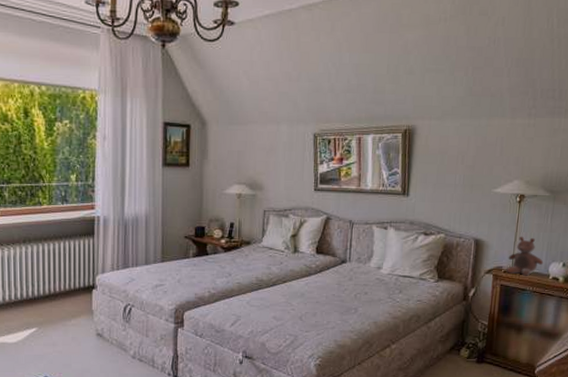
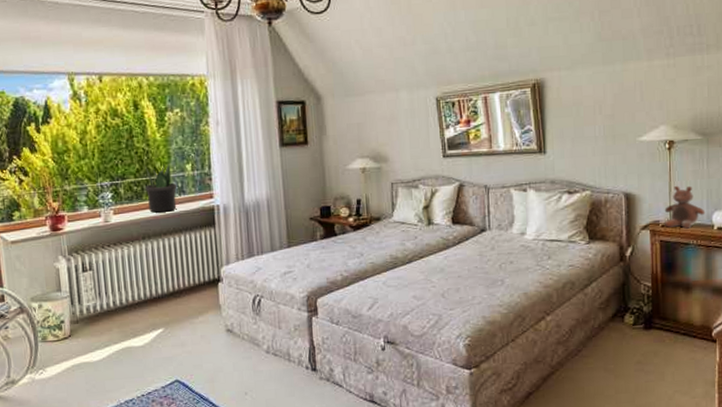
planter: none [30,172,60,219] -> present [144,163,177,213]

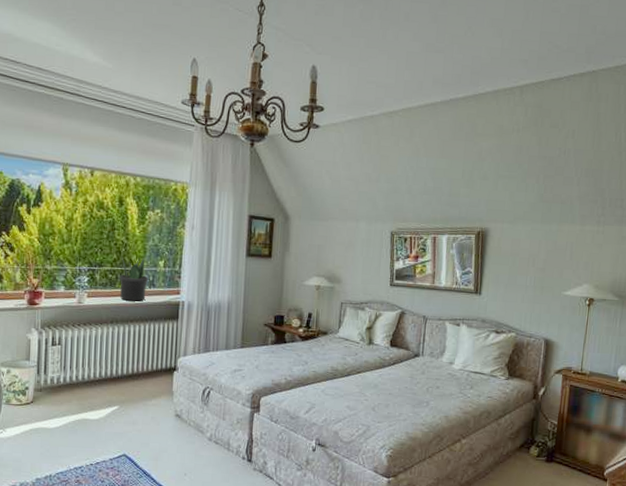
stuffed bear: present [664,185,706,230] -> none [576,338,613,379]

